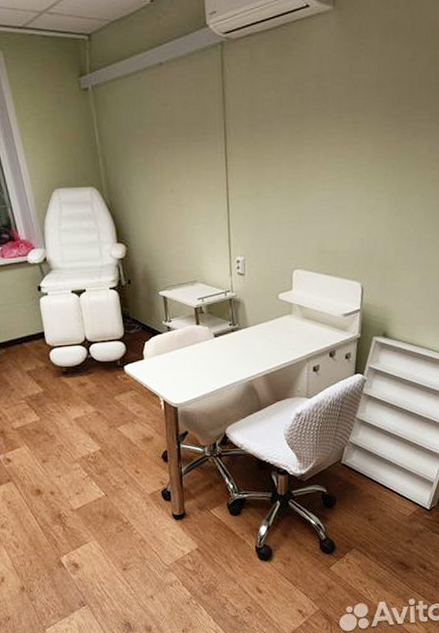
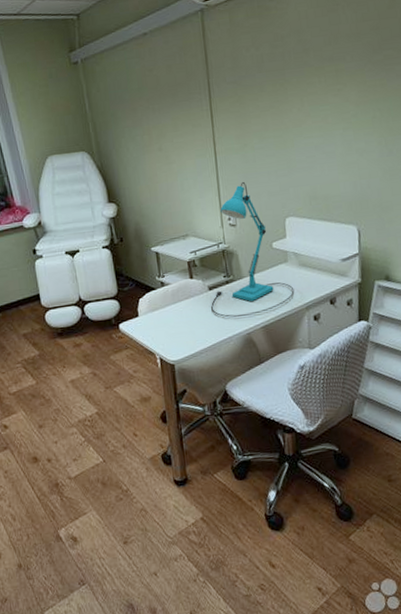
desk lamp: none [216,230,297,365] -> present [211,181,295,318]

